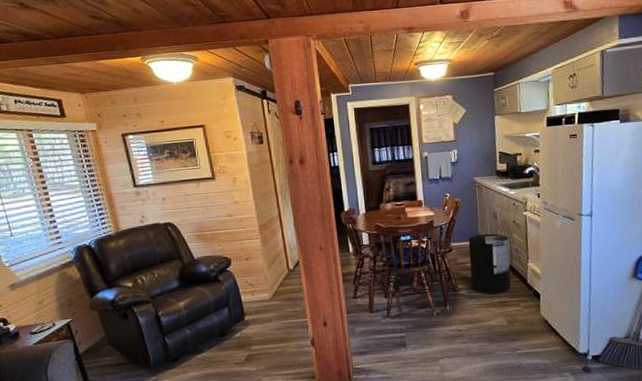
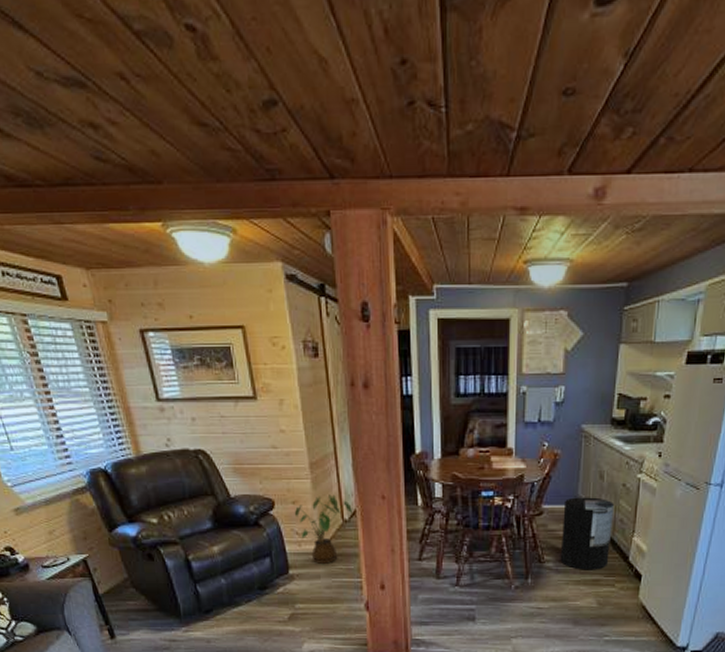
house plant: none [247,249,296,309] -> present [294,494,352,564]

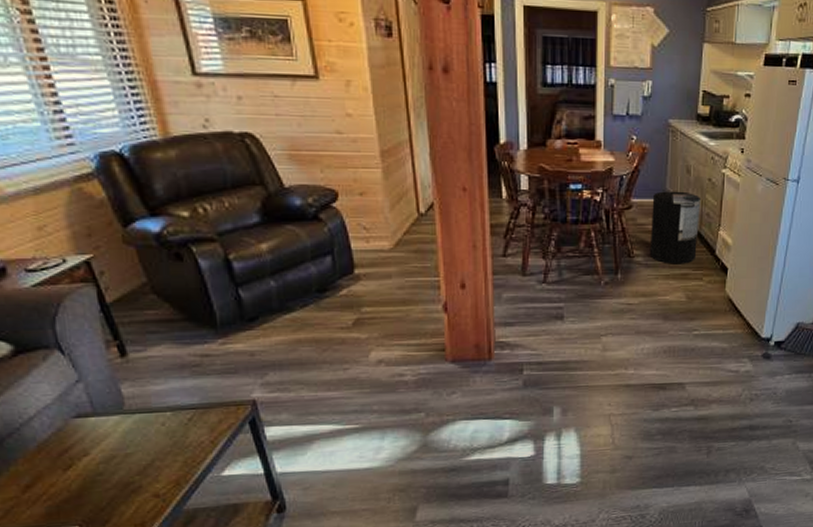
house plant: present [294,494,352,564] -> none [361,185,429,262]

